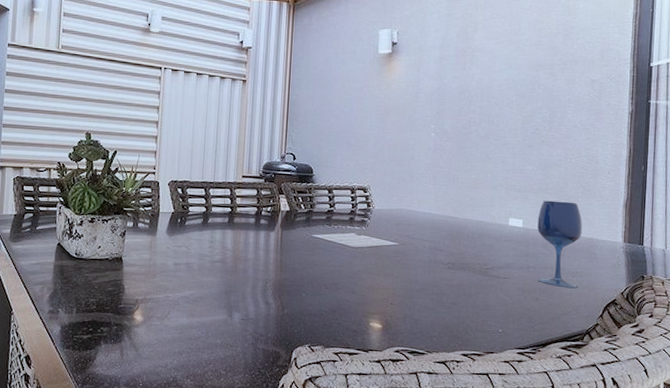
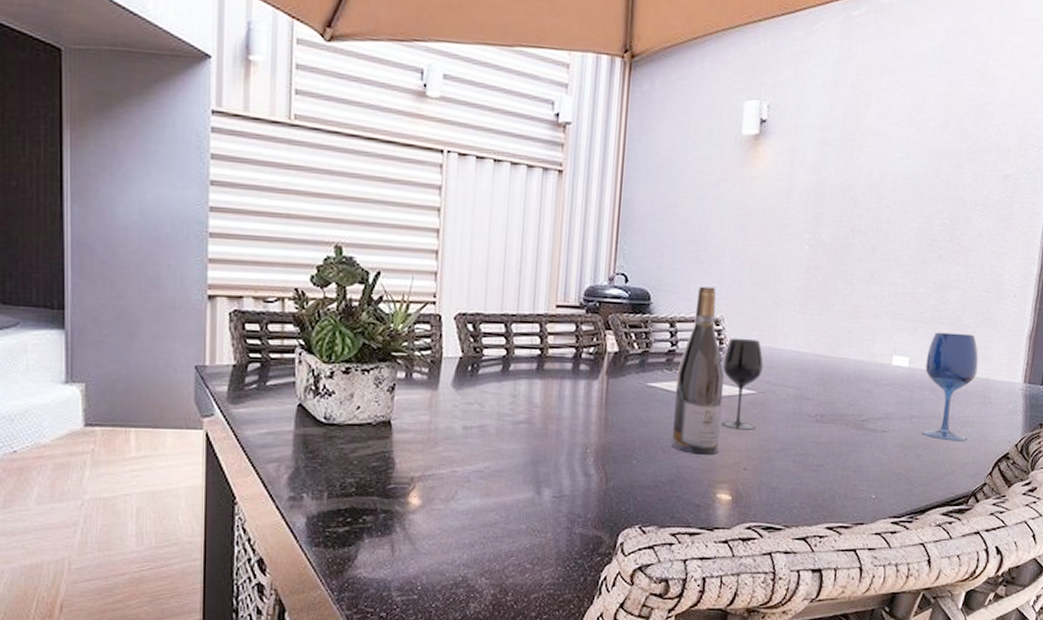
wine bottle: none [332,163,373,292] -> present [671,286,725,456]
wine glass: none [370,202,403,274] -> present [720,337,764,430]

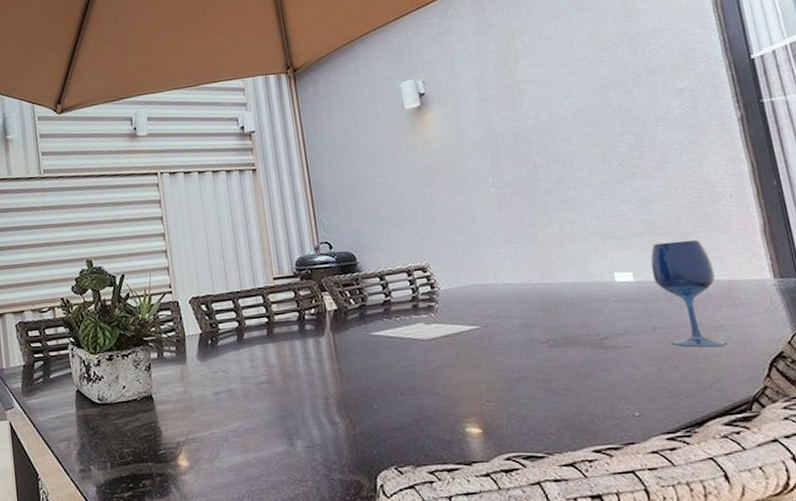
wine bottle: present [671,286,725,456] -> none [396,239,457,393]
wine glass: present [720,337,764,430] -> none [438,279,488,365]

